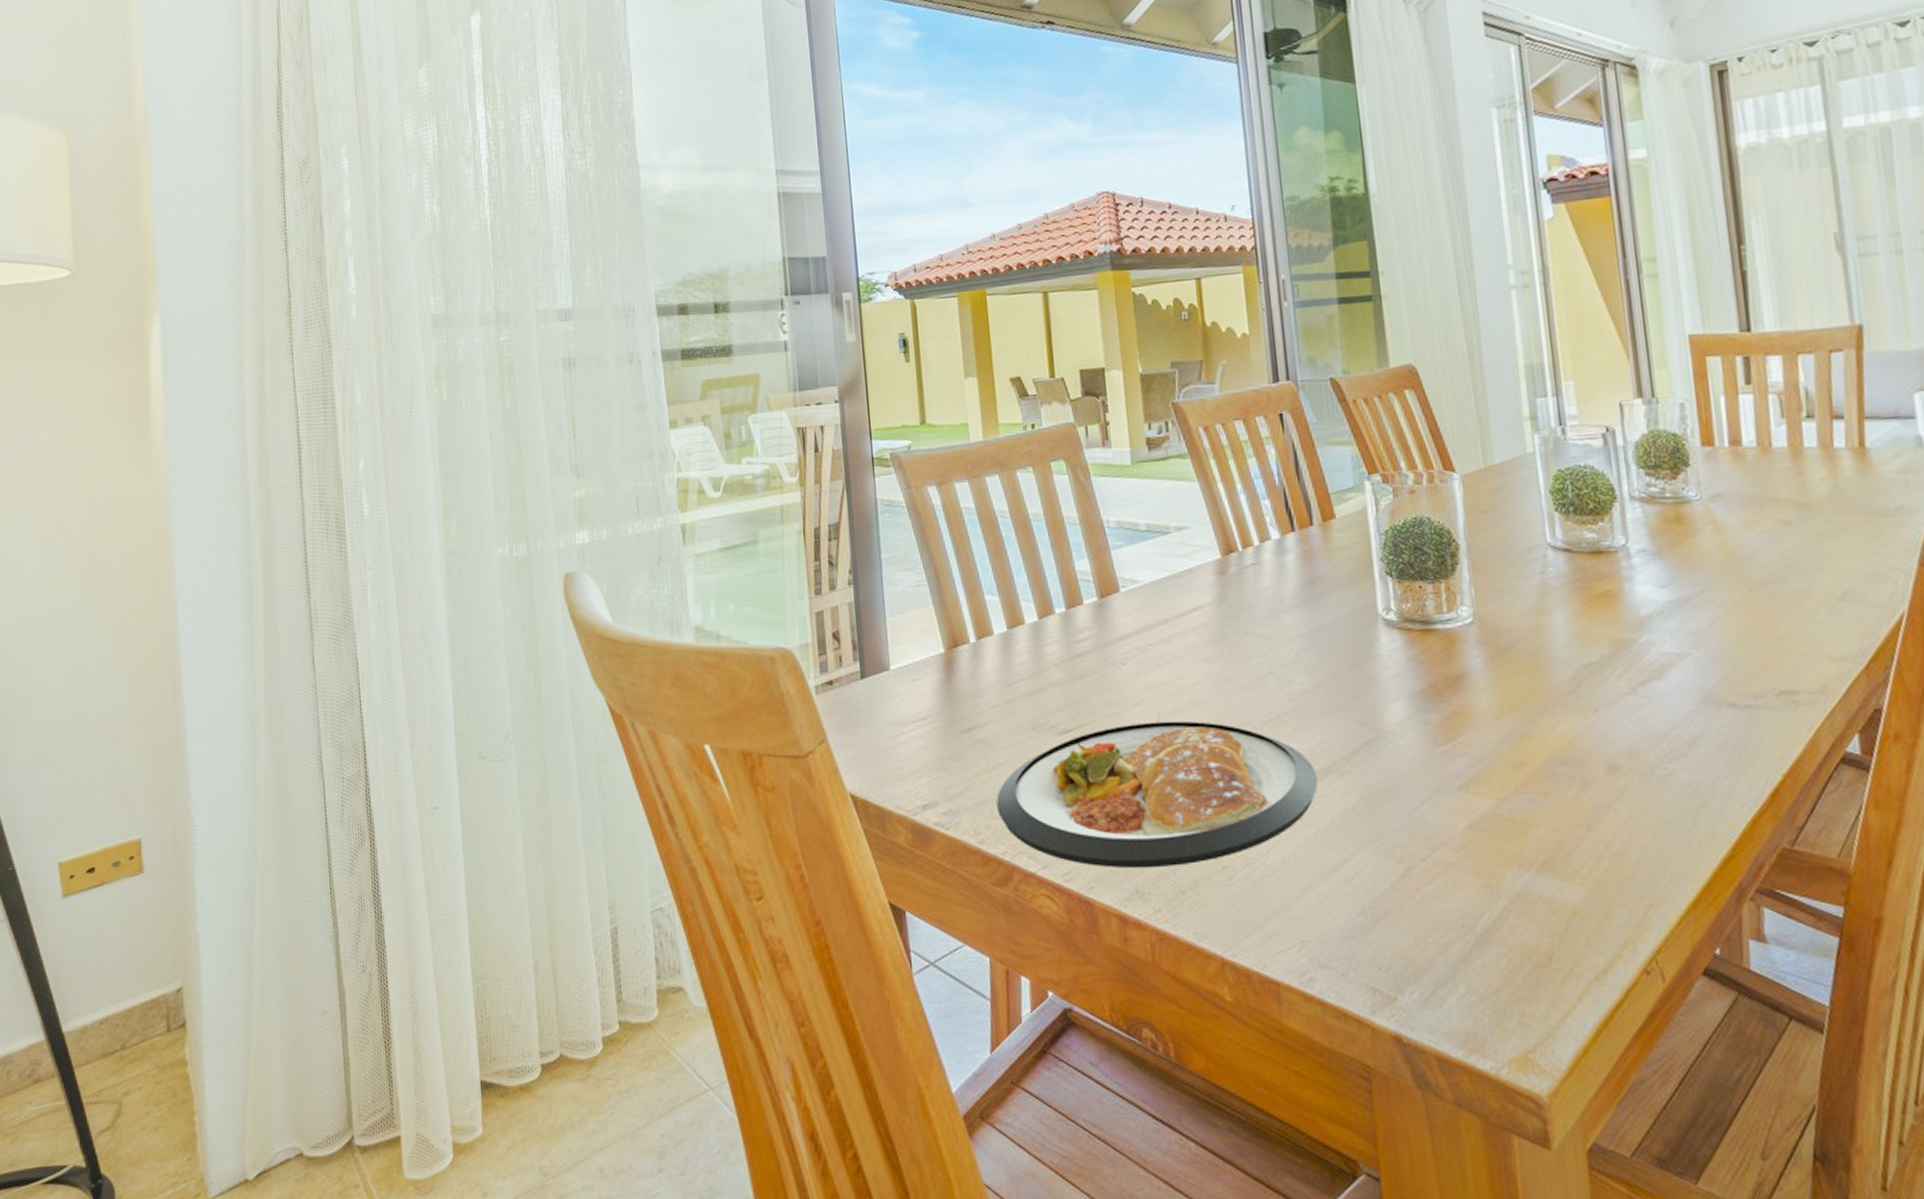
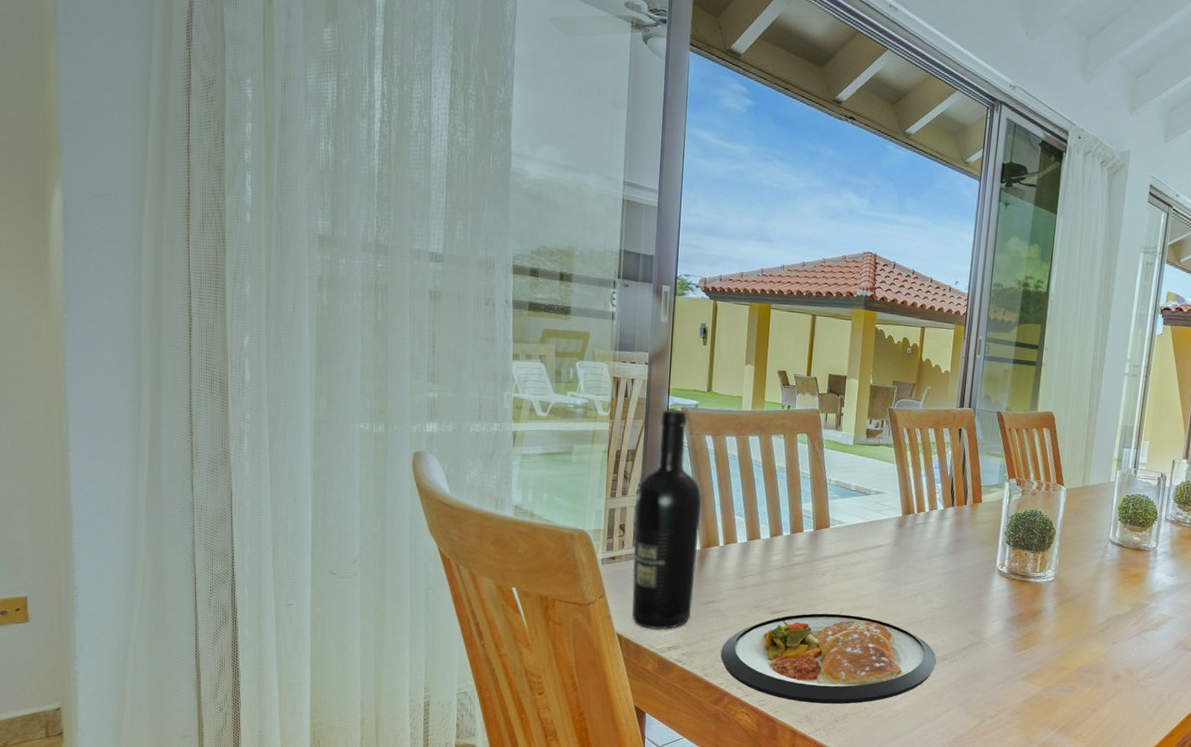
wine bottle: none [847,457,947,781] -> present [631,409,702,630]

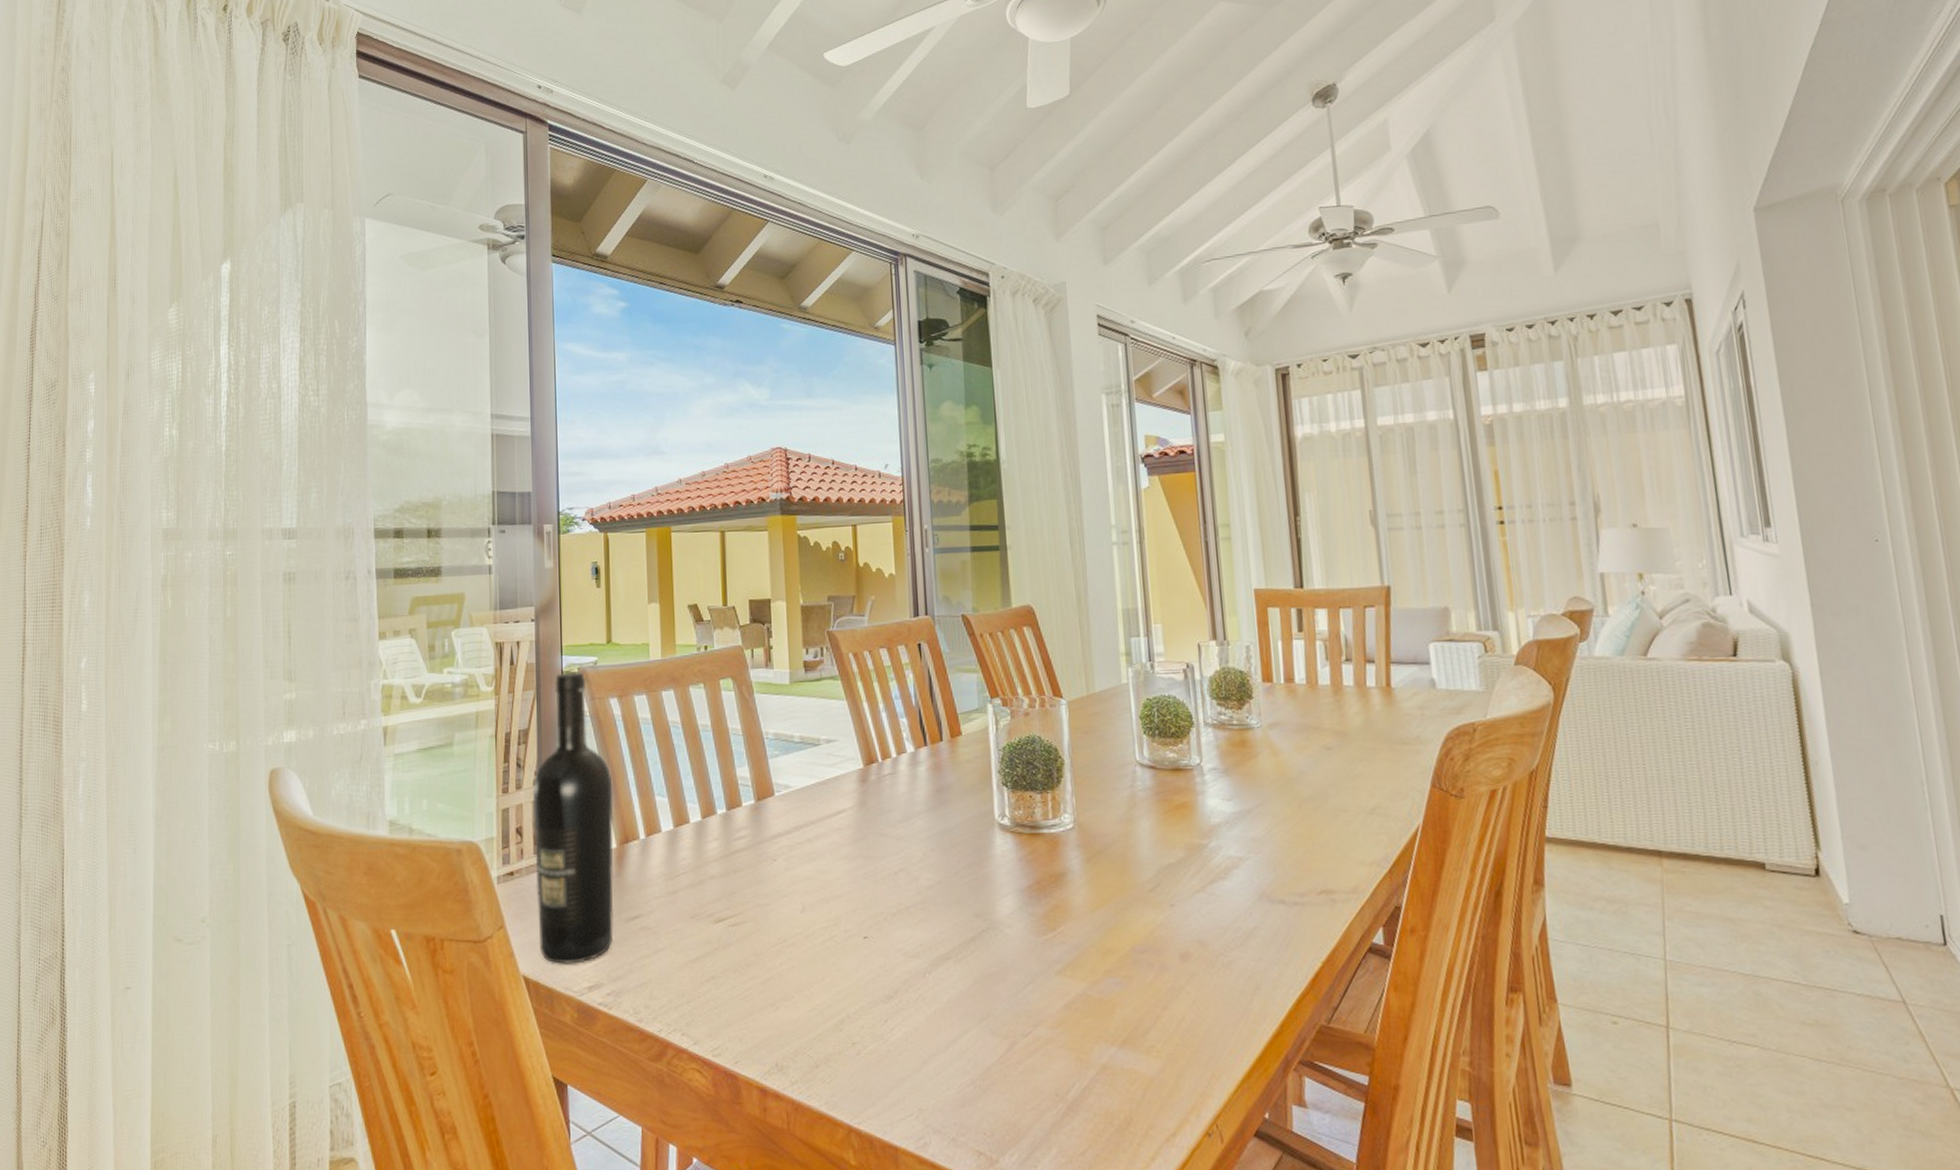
dish: present [721,613,937,705] -> none [656,911,938,1045]

